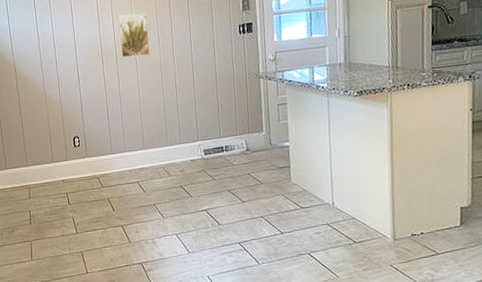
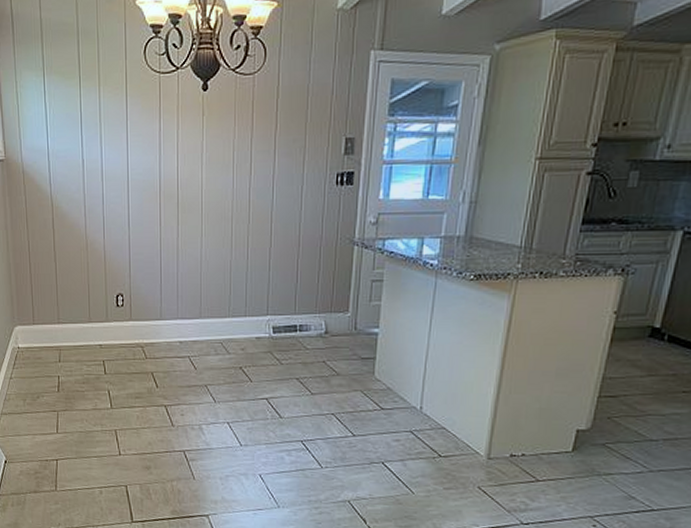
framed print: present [117,12,150,58] -> none [184,144,221,202]

